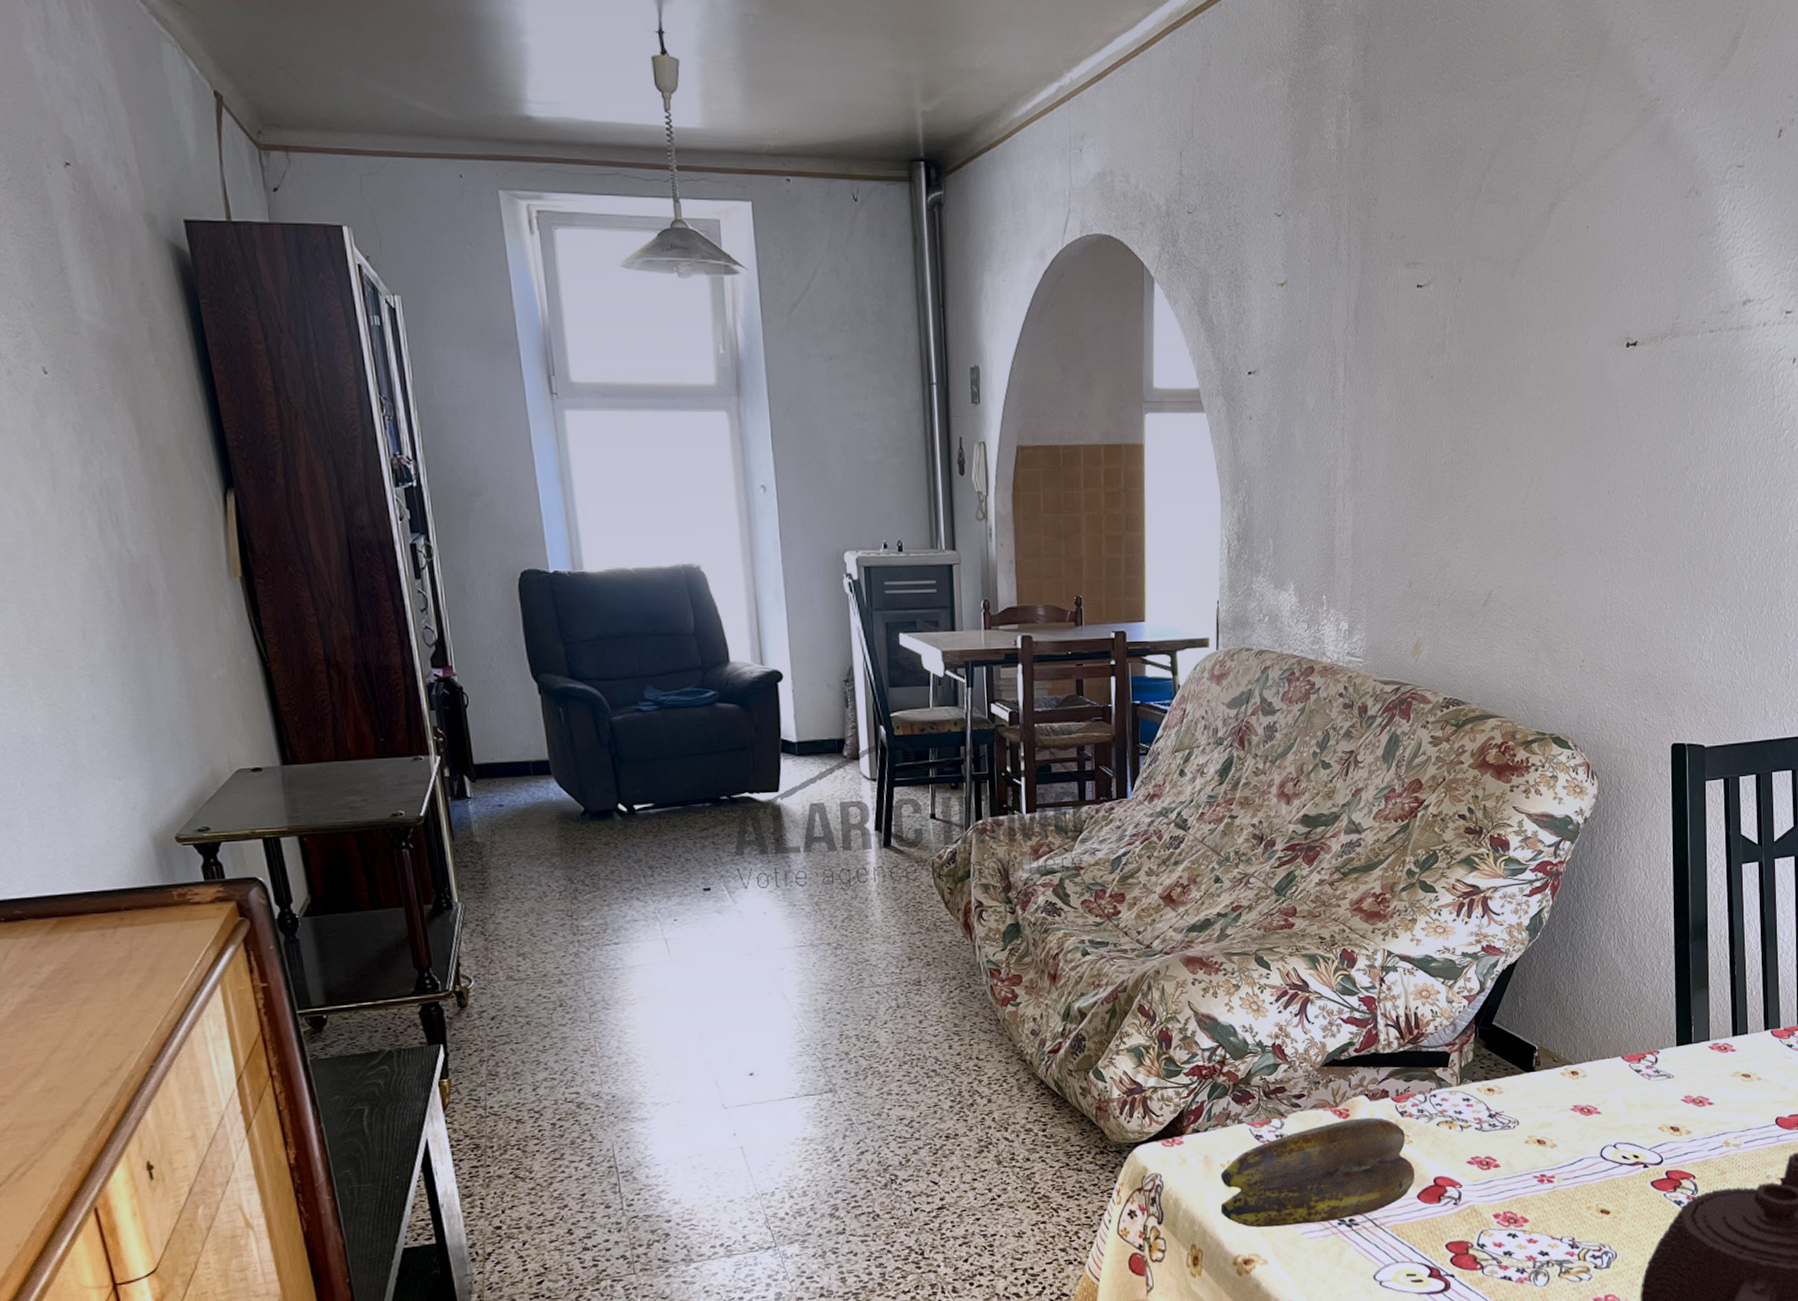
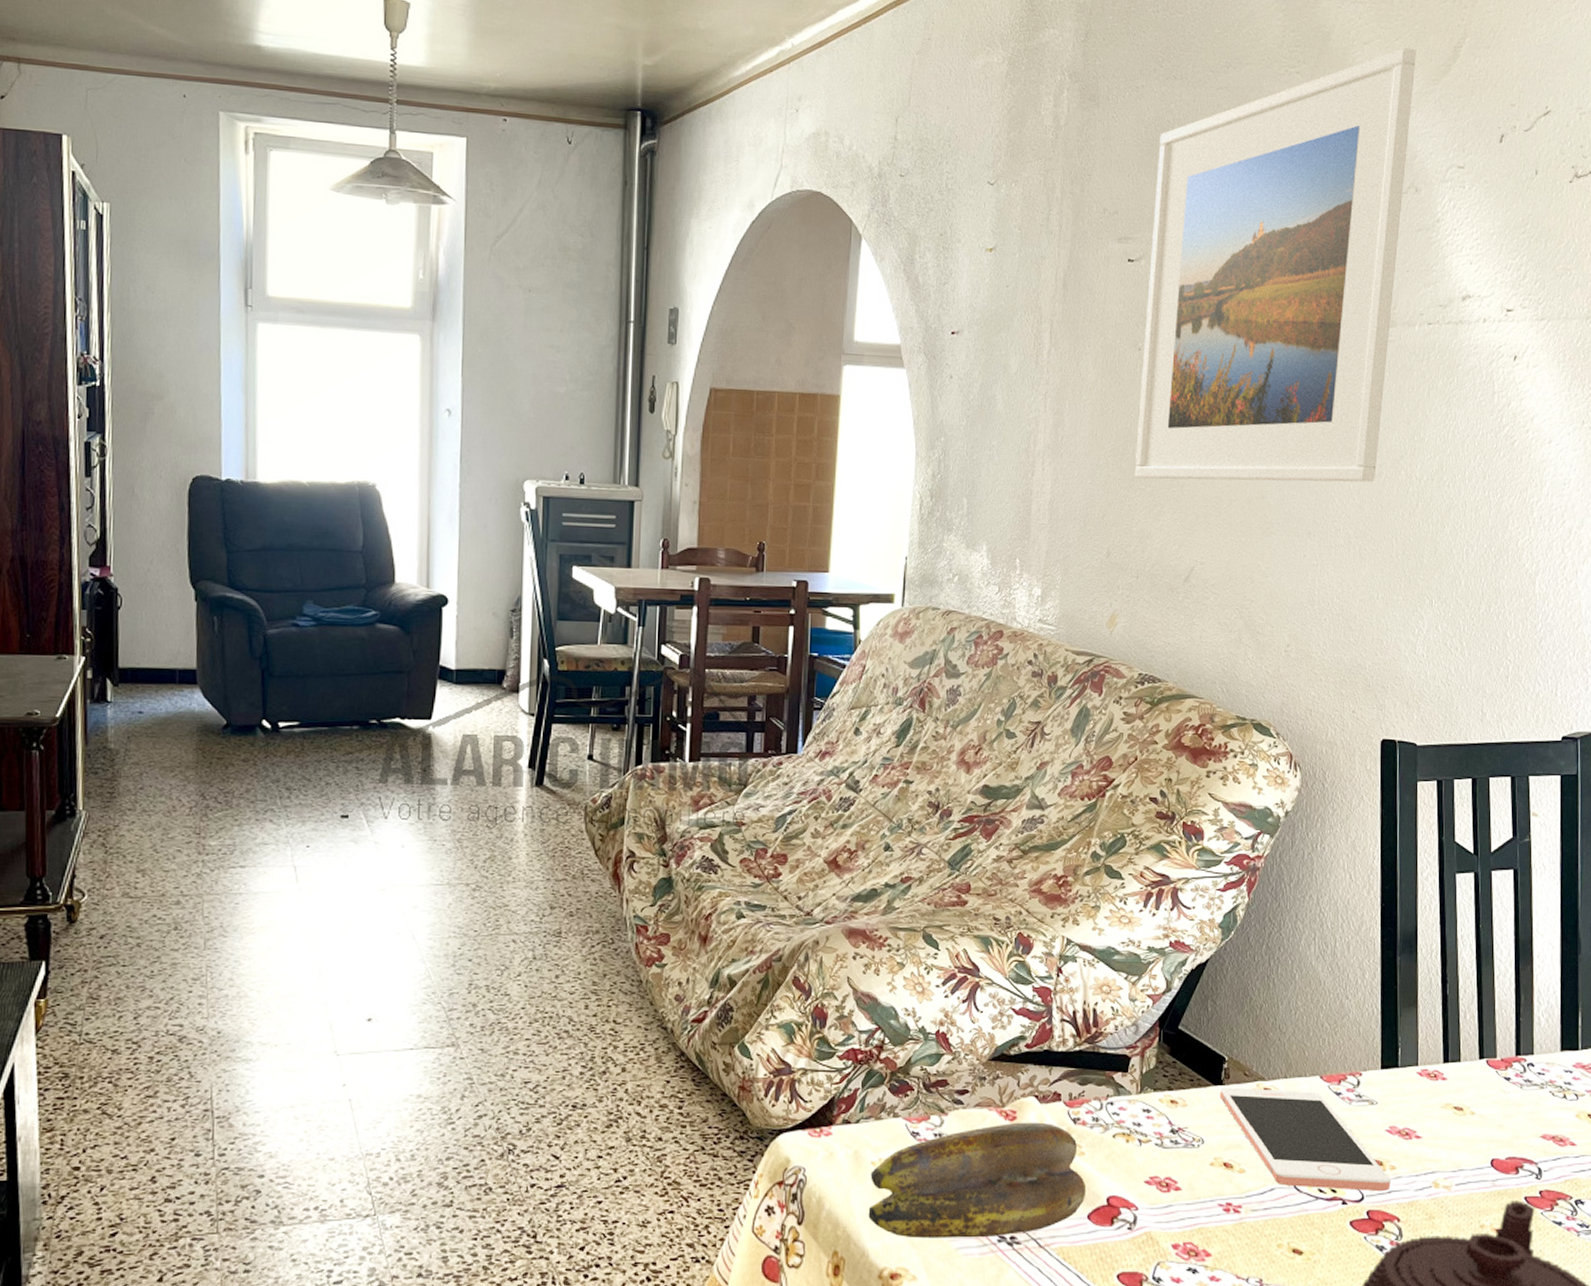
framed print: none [1431,41,1695,507] -> present [1134,47,1416,482]
cell phone: none [1532,1071,1687,1156] -> present [1220,1087,1391,1192]

